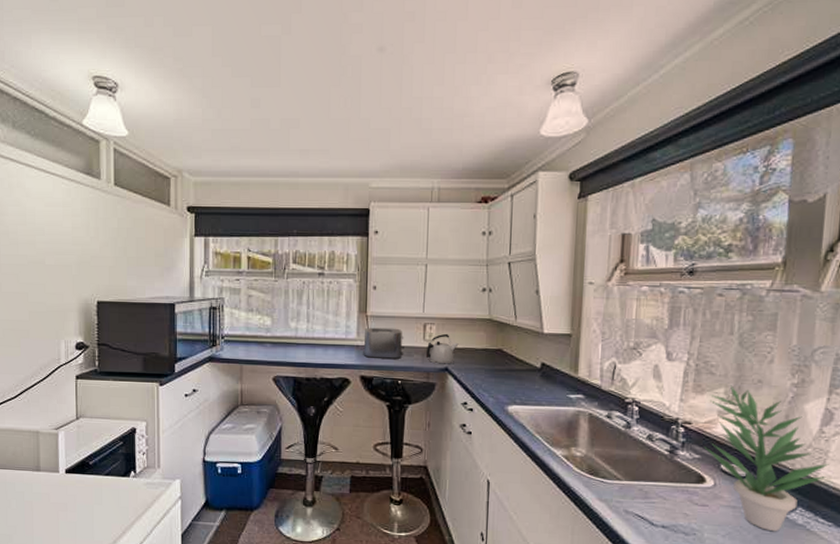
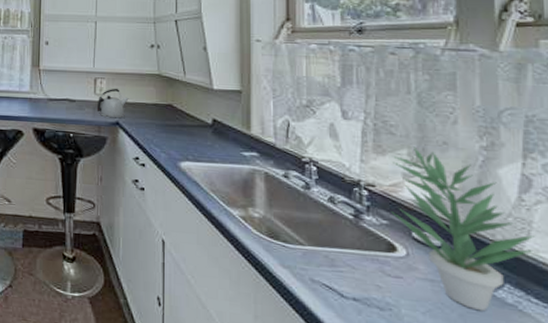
toaster: present [363,327,405,360] -> none [36,81,76,113]

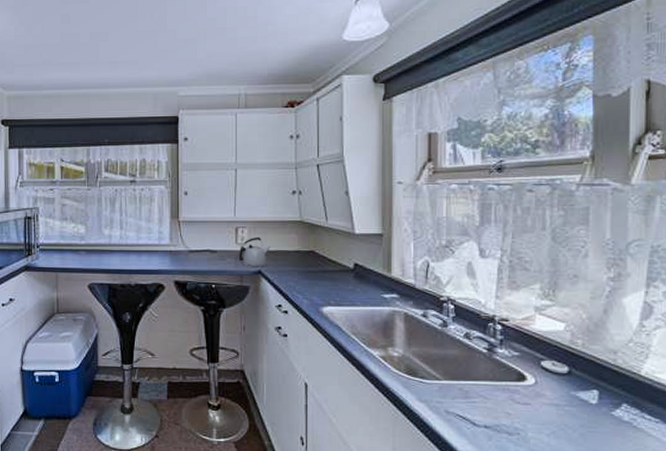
potted plant: present [391,146,535,312] -> none [522,281,652,430]

